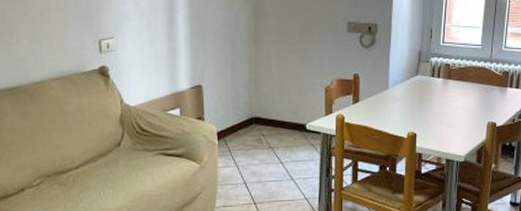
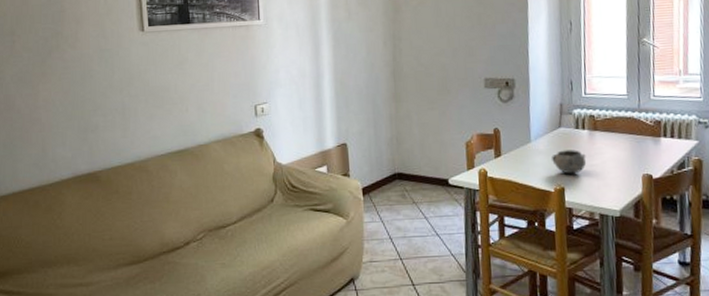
decorative bowl: none [407,97,439,121] -> present [552,150,587,174]

